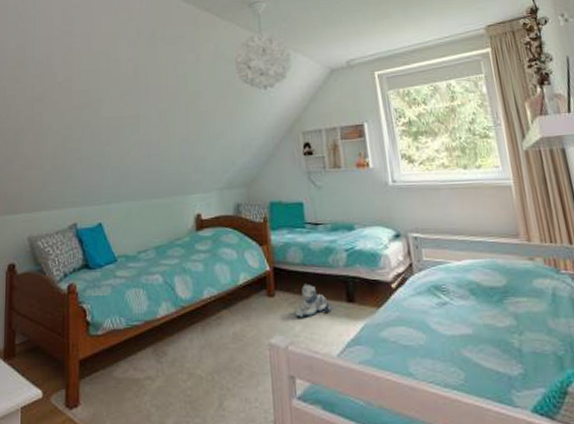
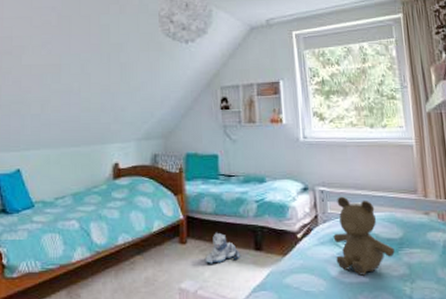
teddy bear: none [430,242,499,328] -> present [333,196,395,276]

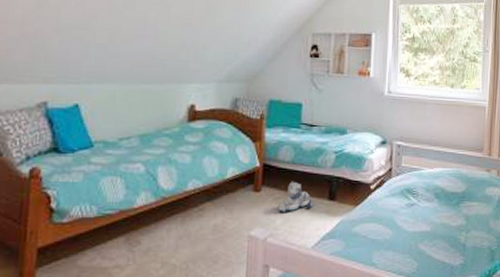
teddy bear: present [333,196,395,276] -> none [403,151,456,226]

